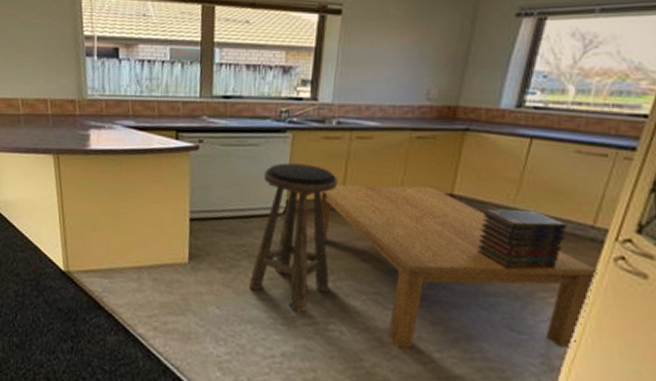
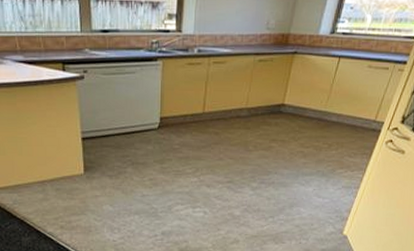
stool: present [249,163,338,313] -> none [135,86,200,202]
coffee table: present [314,184,598,349] -> none [182,99,375,218]
book stack: present [476,208,567,270] -> none [298,112,359,156]

